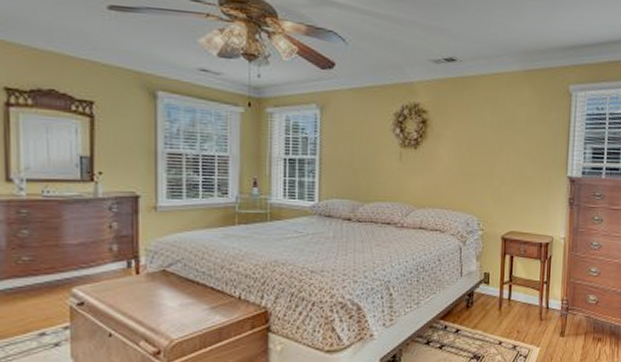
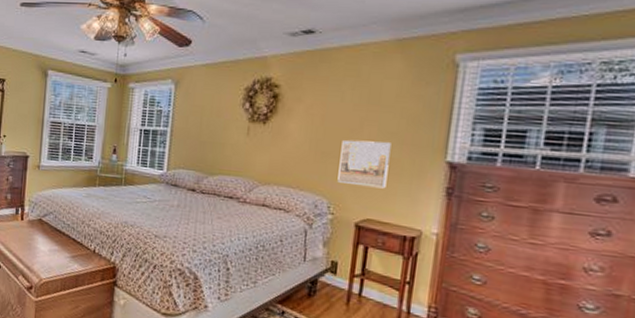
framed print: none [484,161,526,203] -> present [337,140,391,189]

